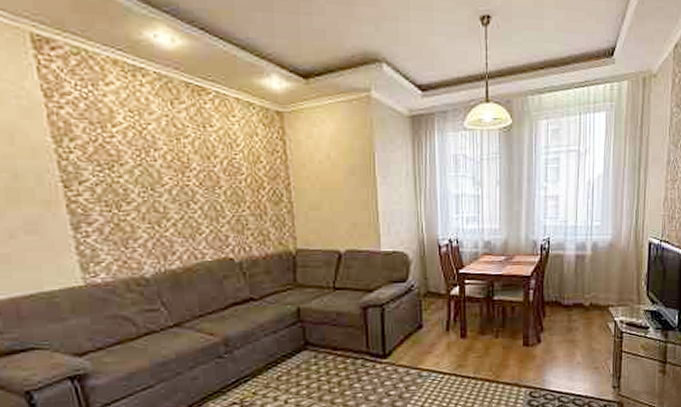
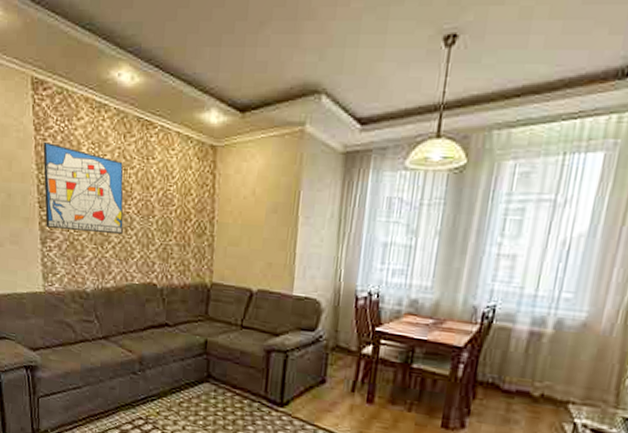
wall art: none [59,109,184,209] -> present [43,141,124,234]

